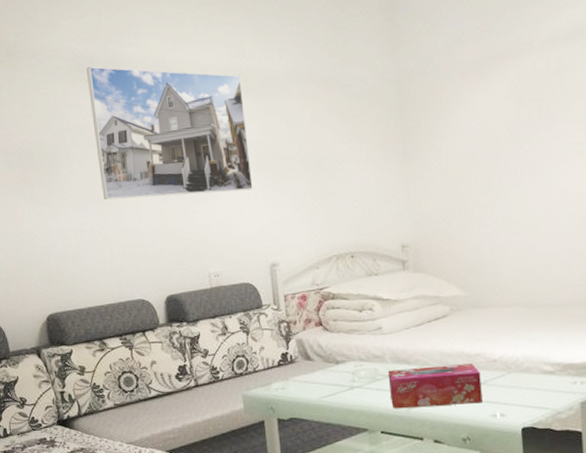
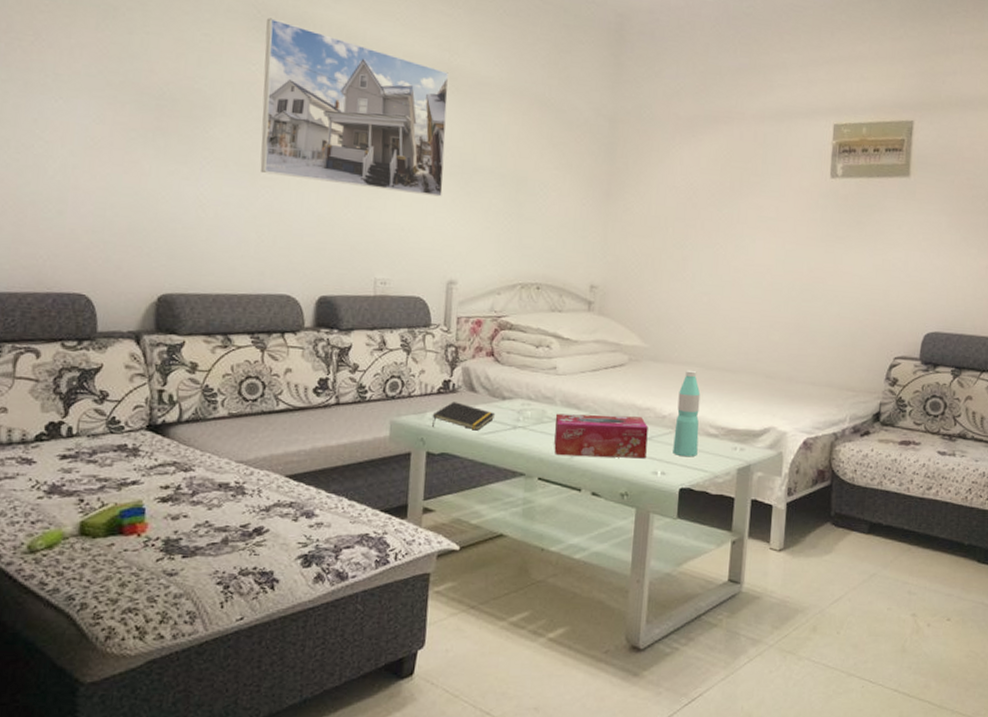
notepad: none [277,371,333,396] -> present [432,401,496,431]
water bottle: none [506,311,535,397] -> present [673,369,701,457]

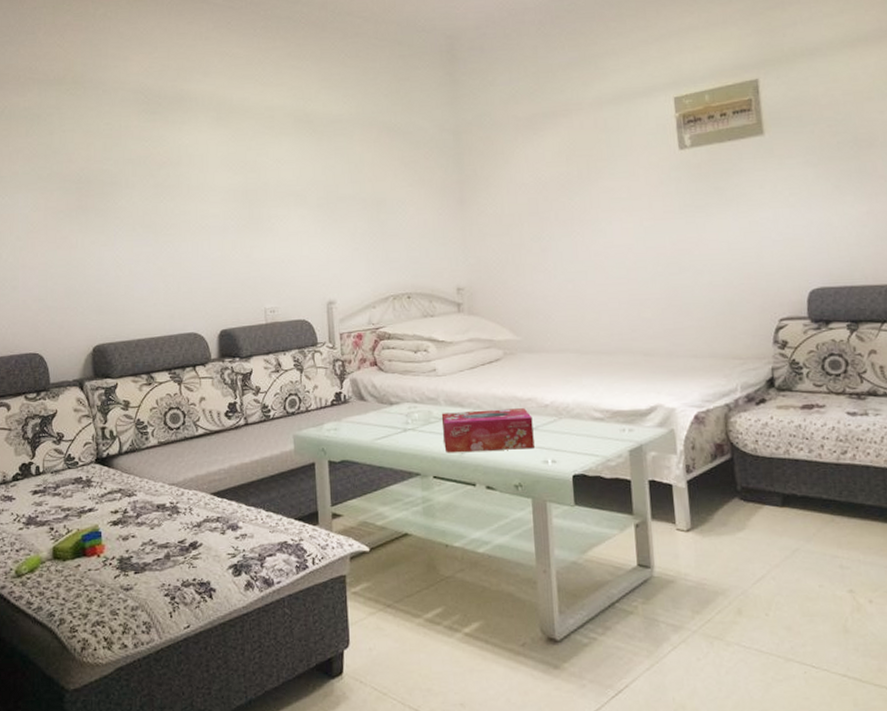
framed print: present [260,18,449,197] -> none [153,100,313,231]
notepad: present [432,401,496,431] -> none [329,411,386,437]
water bottle: present [673,369,701,457] -> none [557,356,586,443]

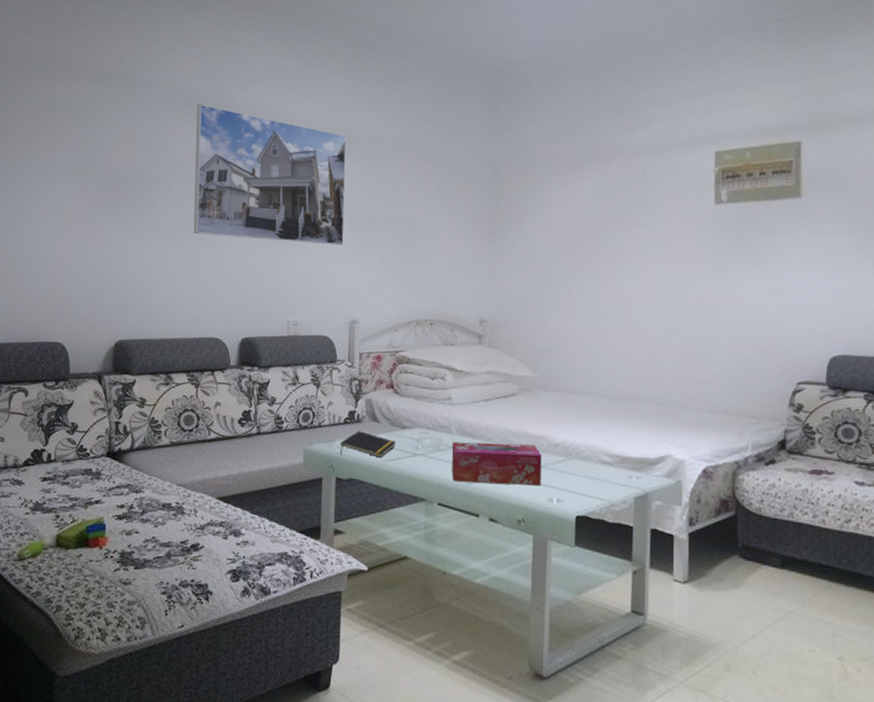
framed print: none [153,100,313,231] -> present [193,104,347,246]
notepad: none [329,411,386,437] -> present [340,431,397,458]

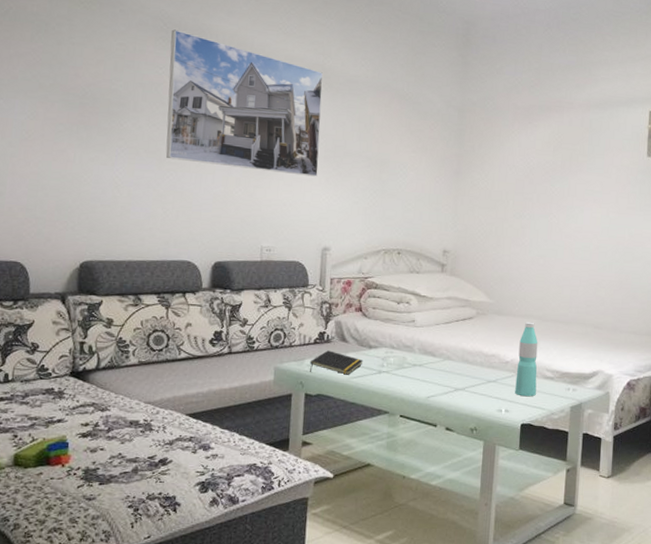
tissue box: present [451,442,542,486] -> none [413,360,494,399]
water bottle: none [567,398,593,485] -> present [515,321,538,397]

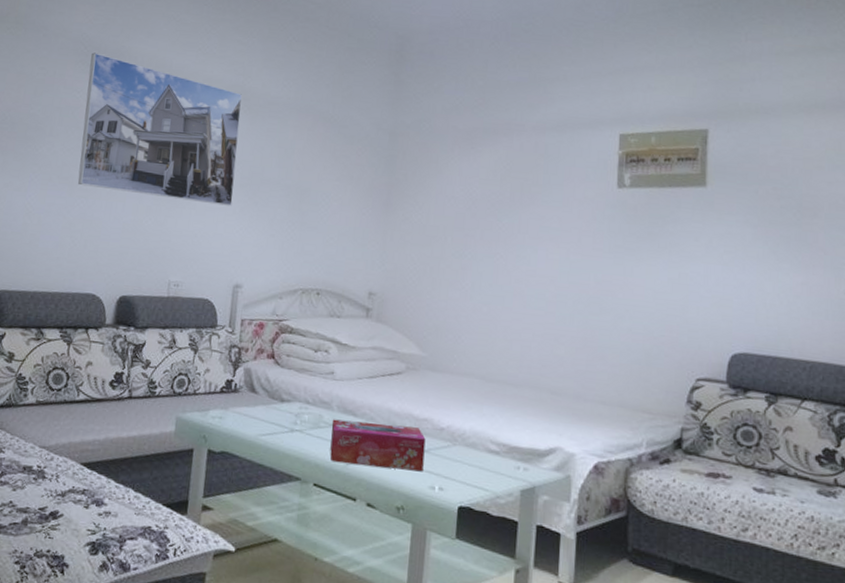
notepad: present [309,350,364,375] -> none [214,401,274,432]
tissue box: none [413,360,494,399] -> present [330,419,426,472]
water bottle: present [515,321,538,397] -> none [451,381,481,474]

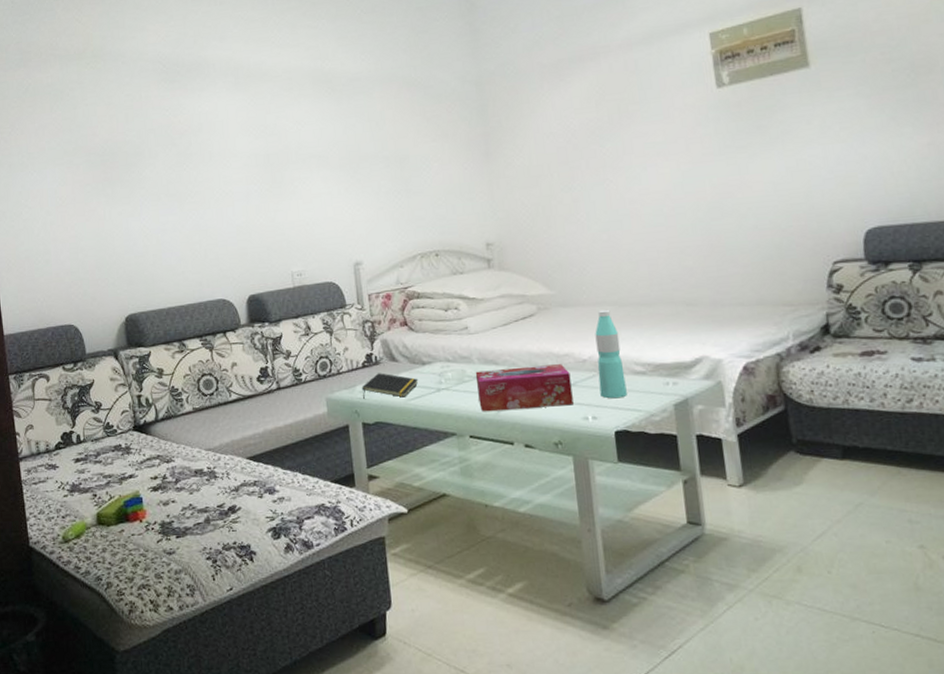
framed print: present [78,52,242,206] -> none [171,68,336,199]
notepad: none [214,401,274,432] -> present [361,373,419,399]
water bottle: none [451,381,481,474] -> present [595,309,627,399]

